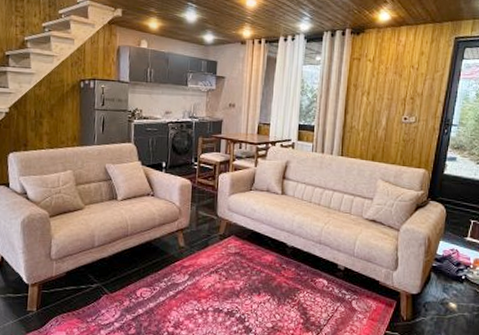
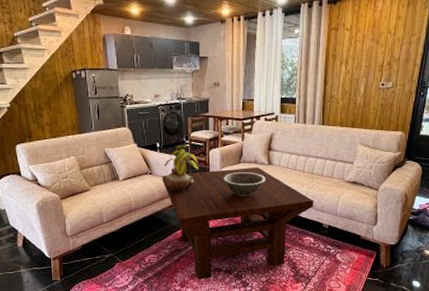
coffee table: none [164,195,330,321] -> present [162,166,314,280]
potted plant: none [169,167,207,220] -> present [165,146,199,194]
decorative bowl: none [231,200,278,229] -> present [222,172,266,197]

